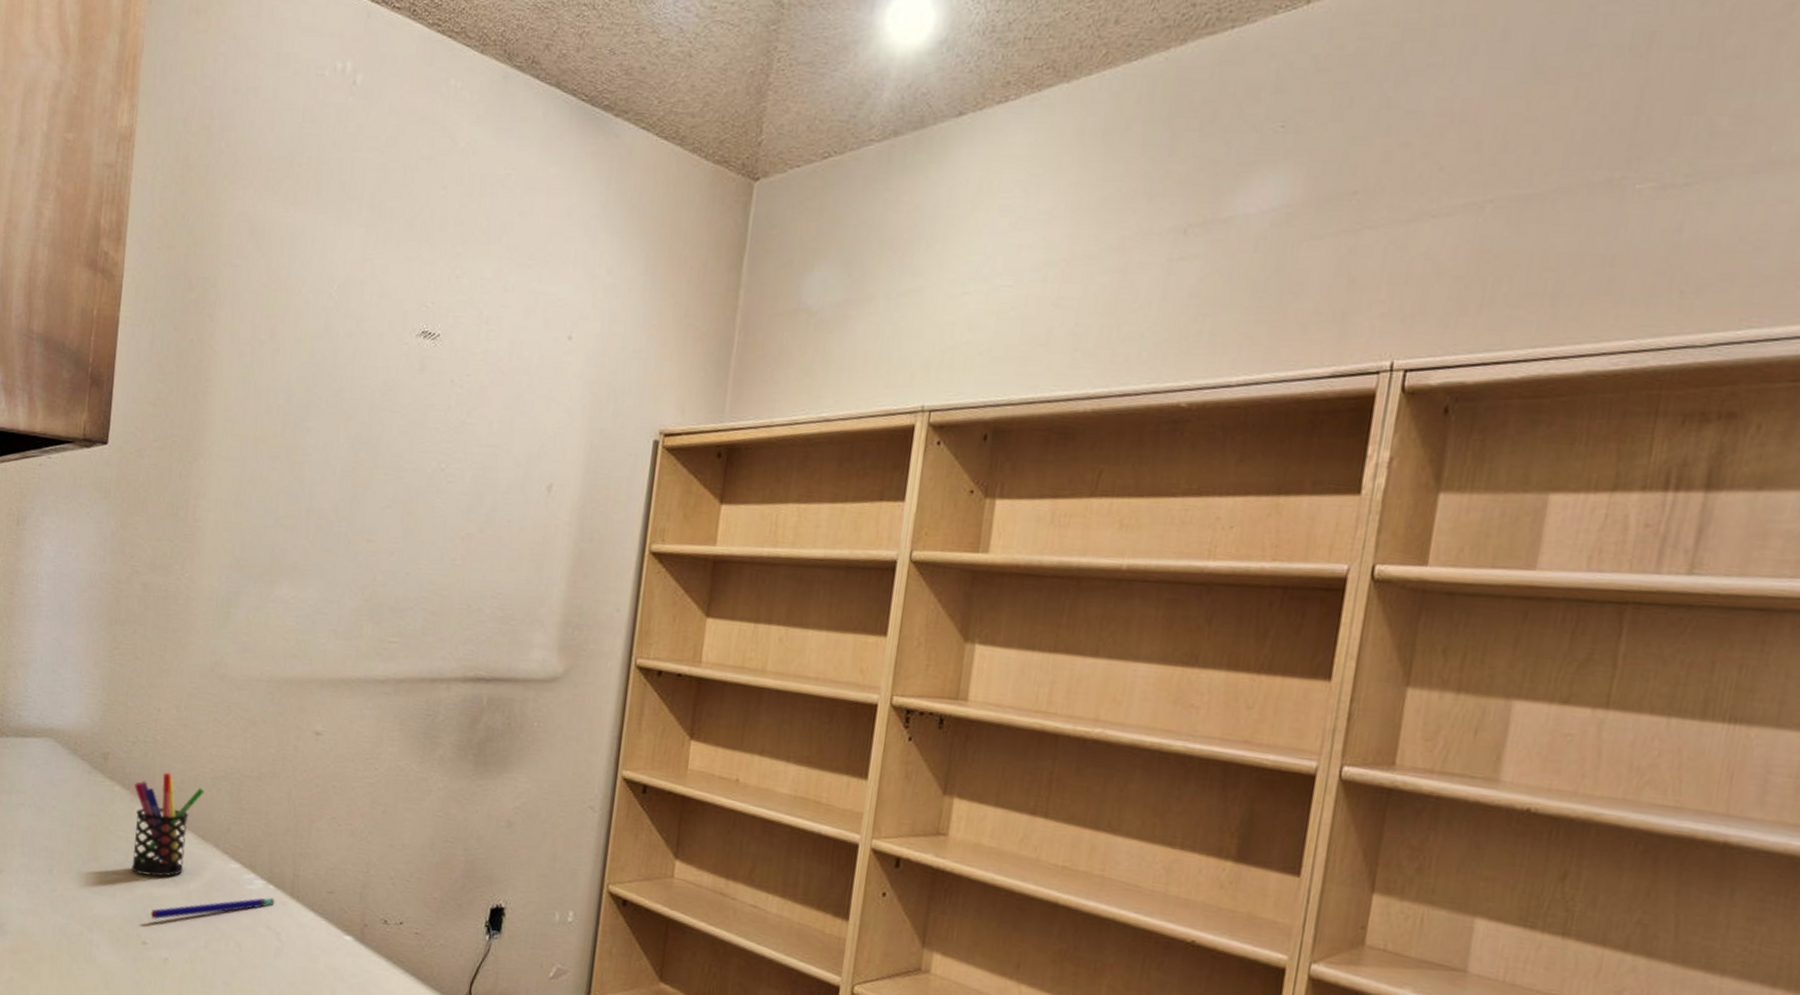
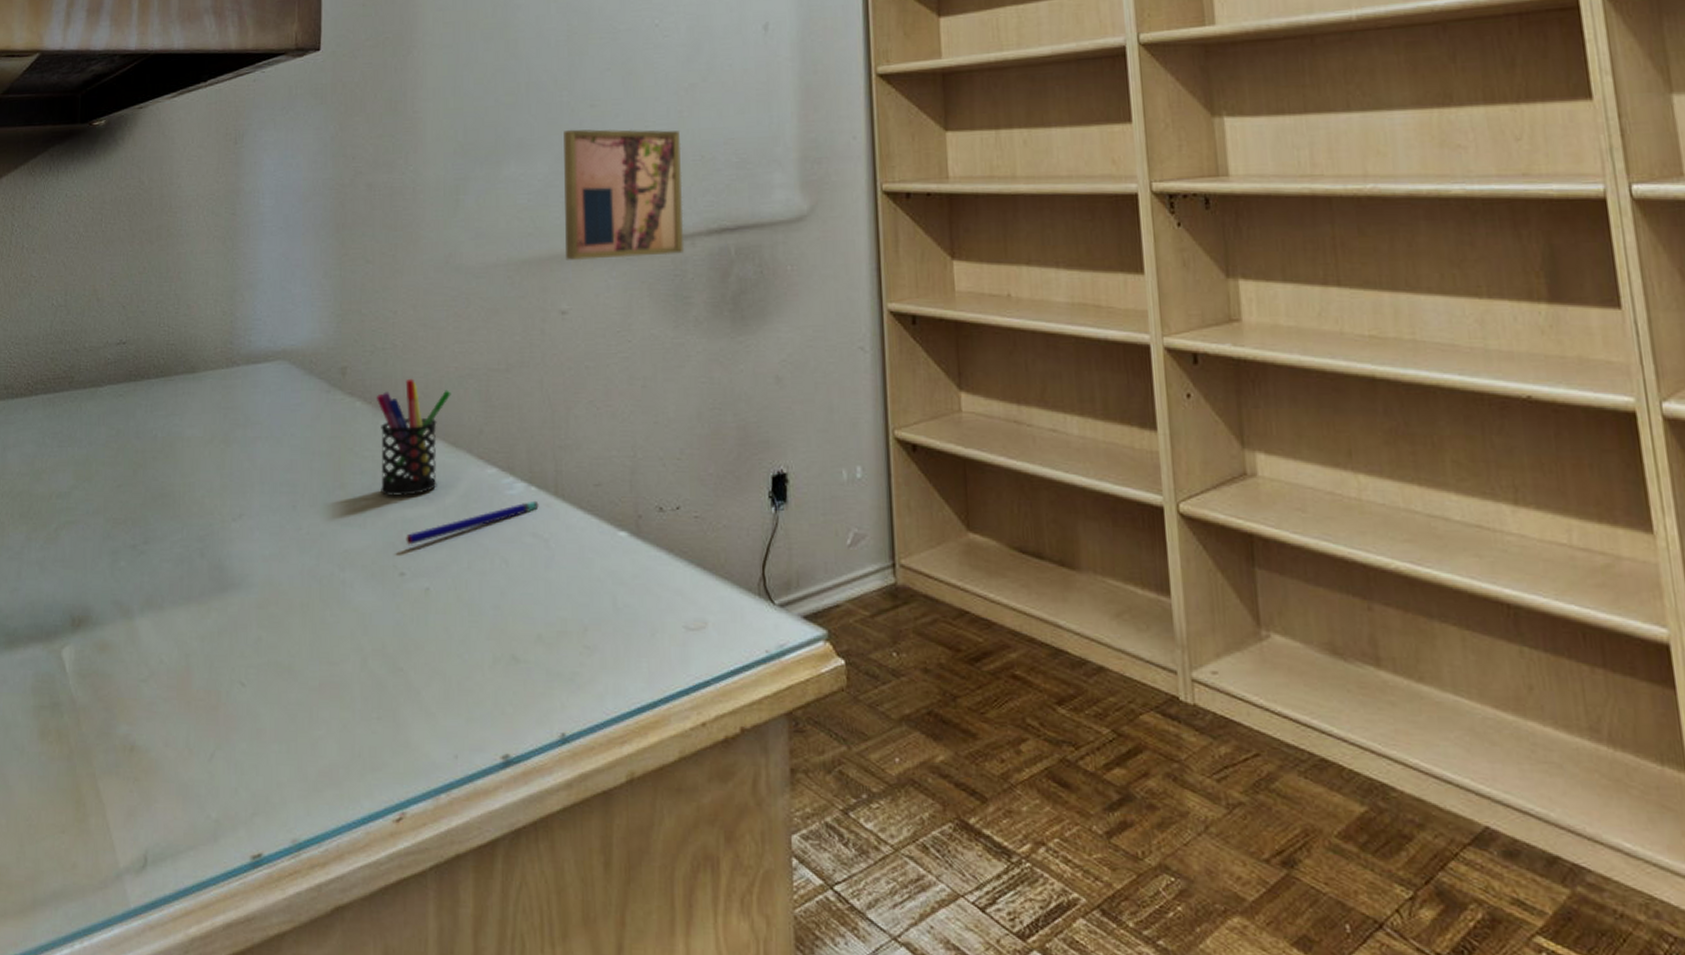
wall art: none [326,560,451,696] -> present [564,129,685,261]

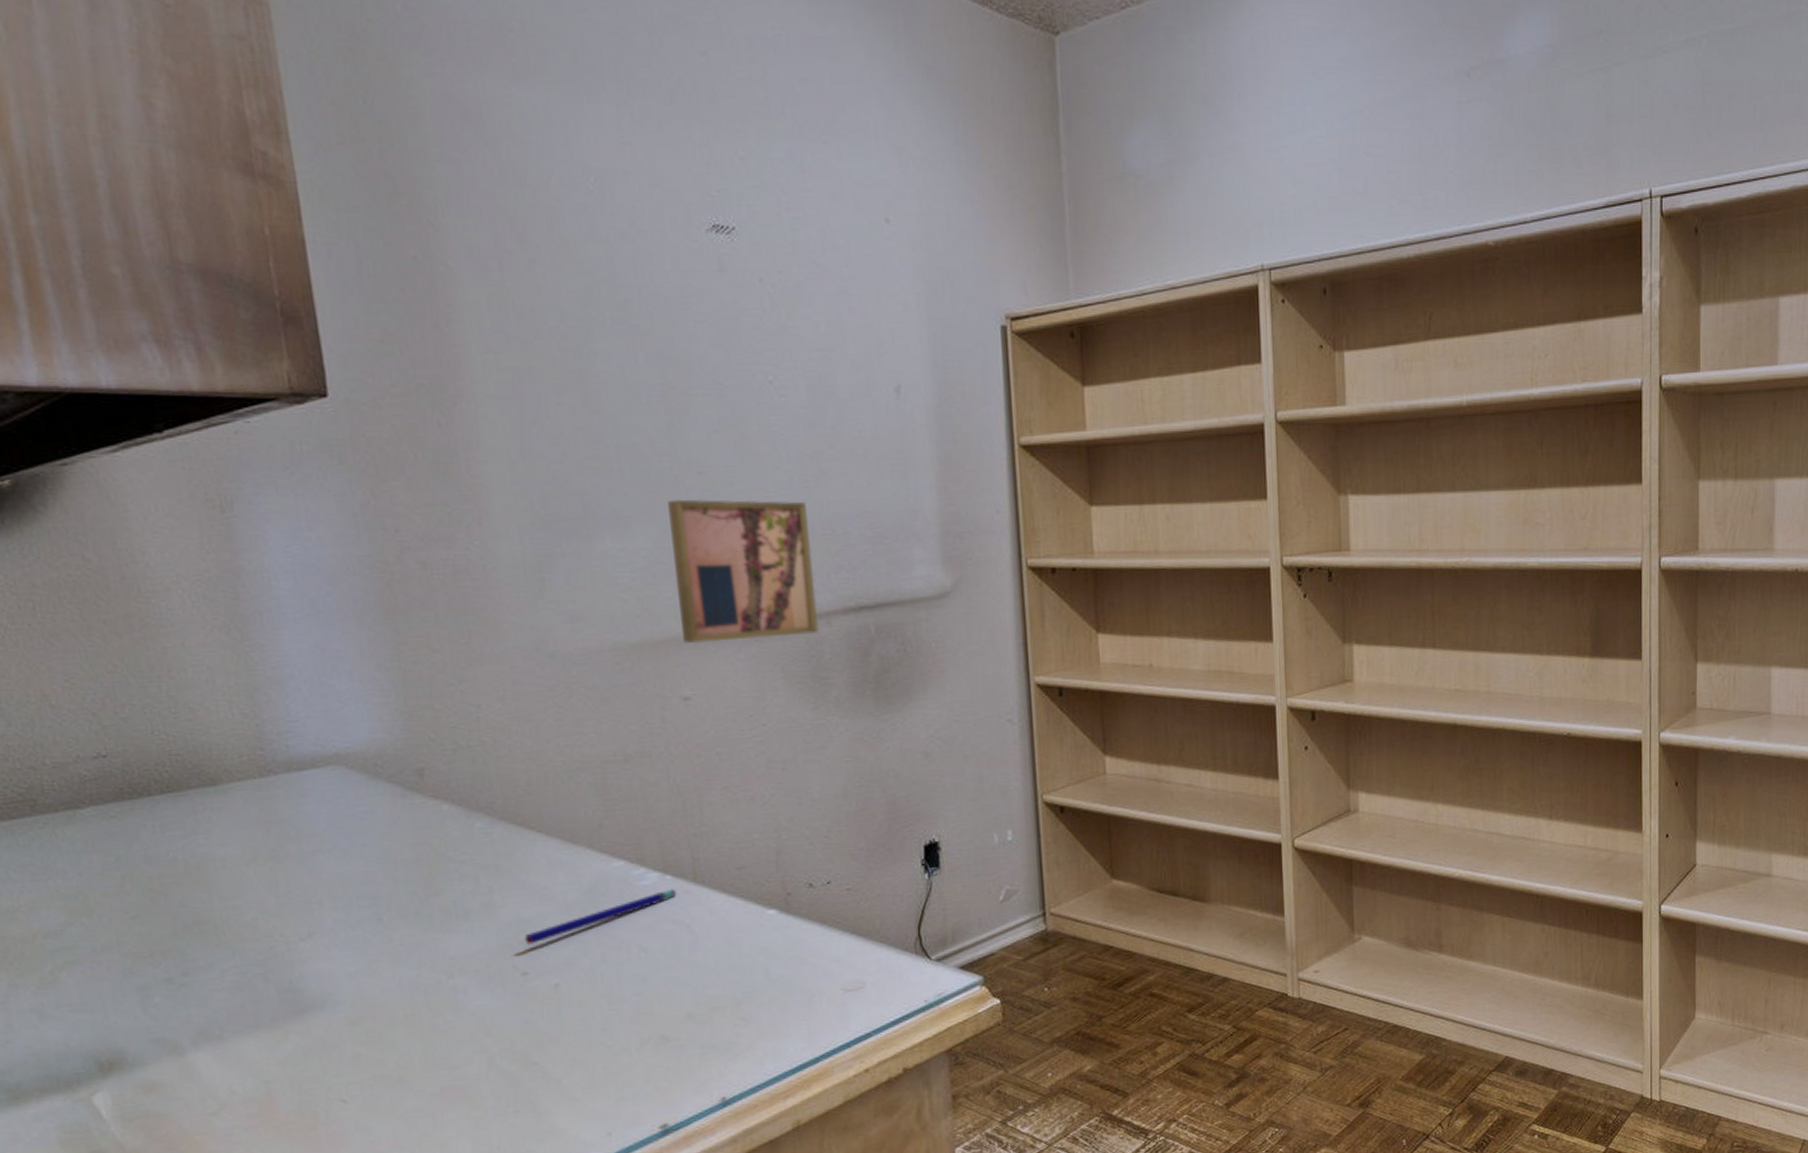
pen holder: present [376,378,451,496] -> none [466,776,561,899]

